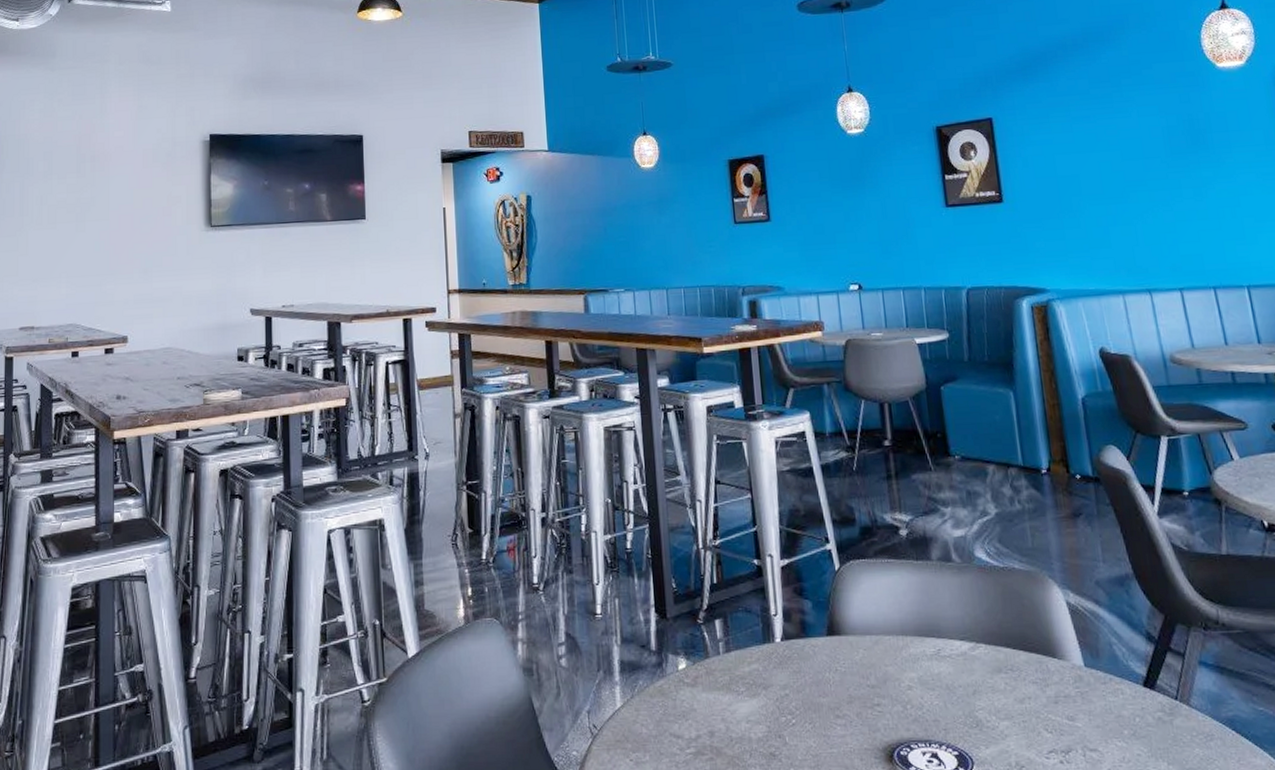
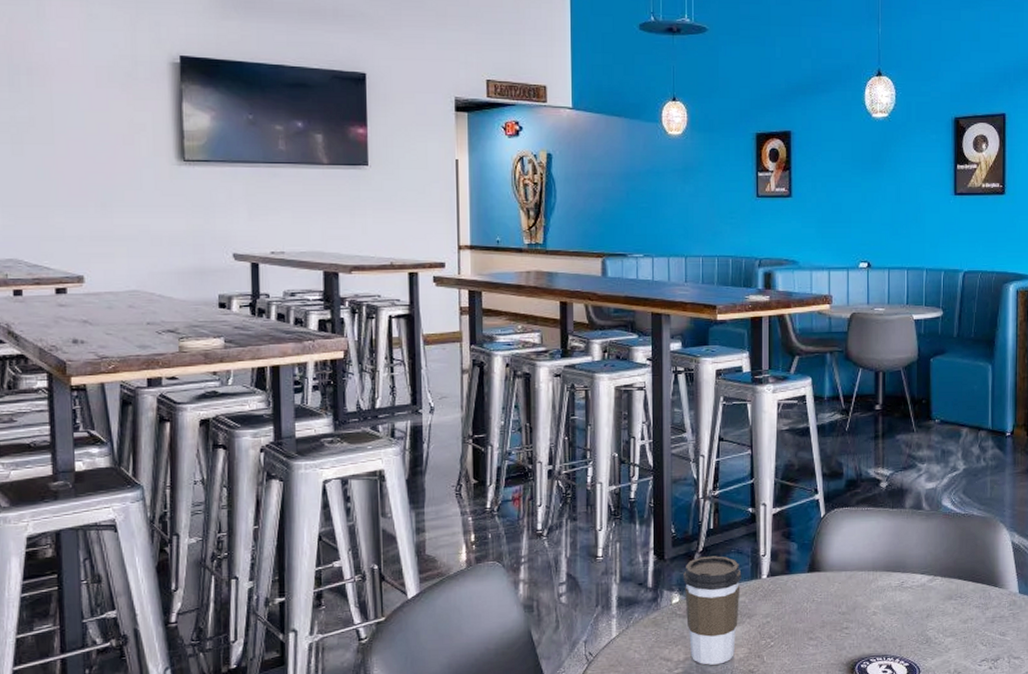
coffee cup: none [688,615,753,745] -> present [683,556,742,665]

